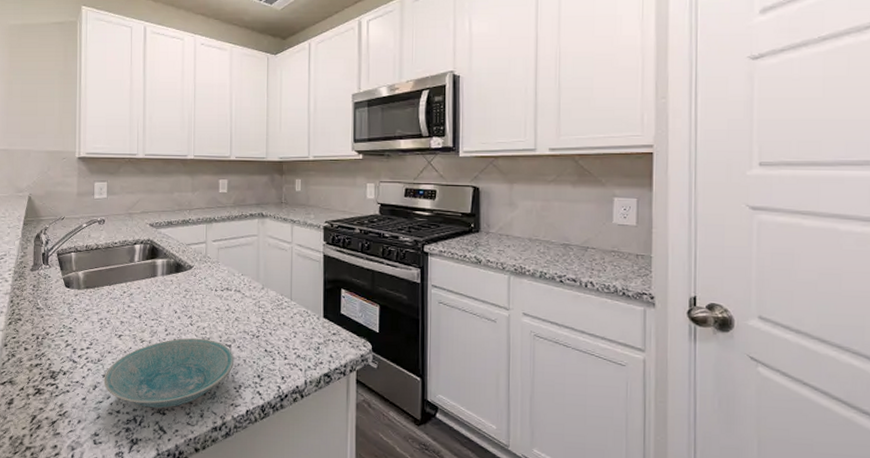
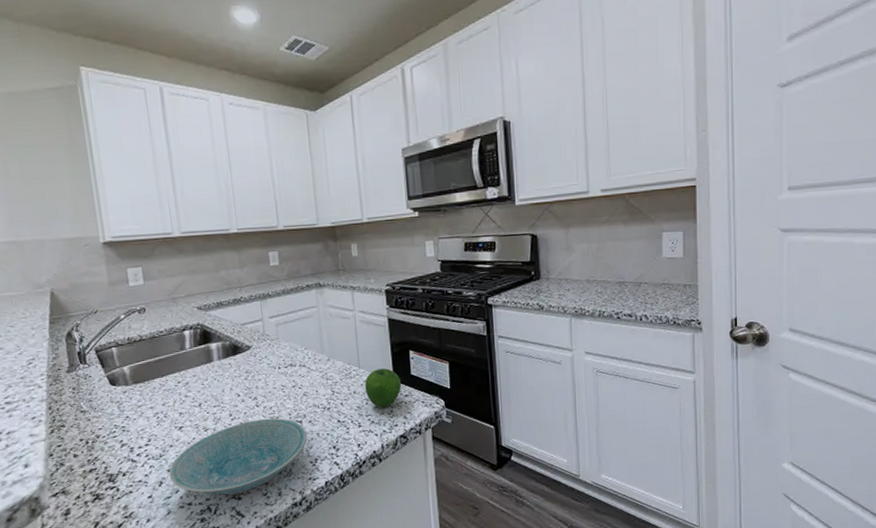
apple: none [295,303,331,343] -> present [365,368,402,408]

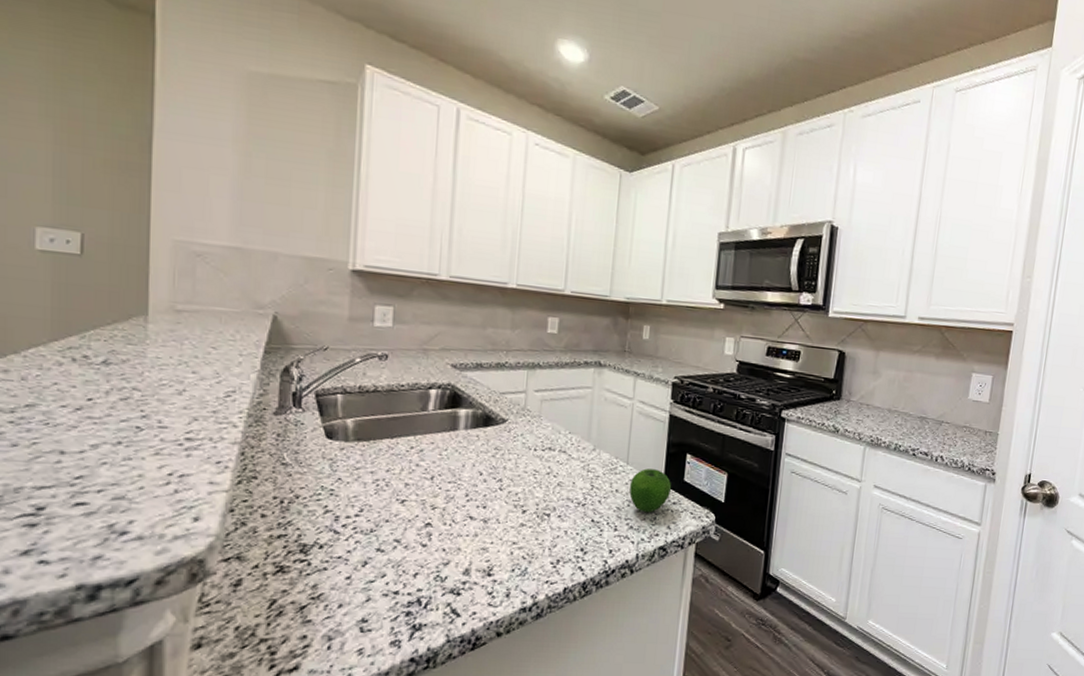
bowl: present [169,418,308,495] -> none [377,505,554,588]

